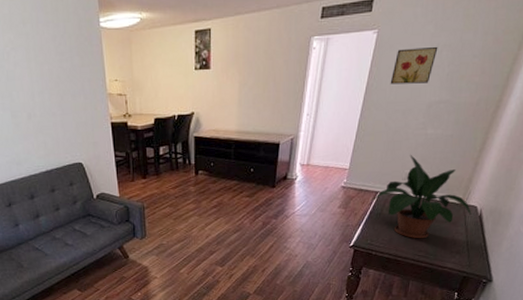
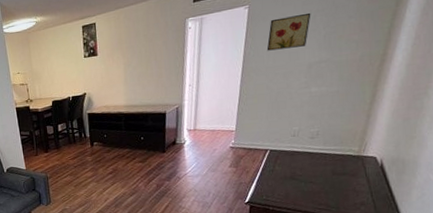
potted plant: present [373,155,472,239] -> none [263,113,372,192]

